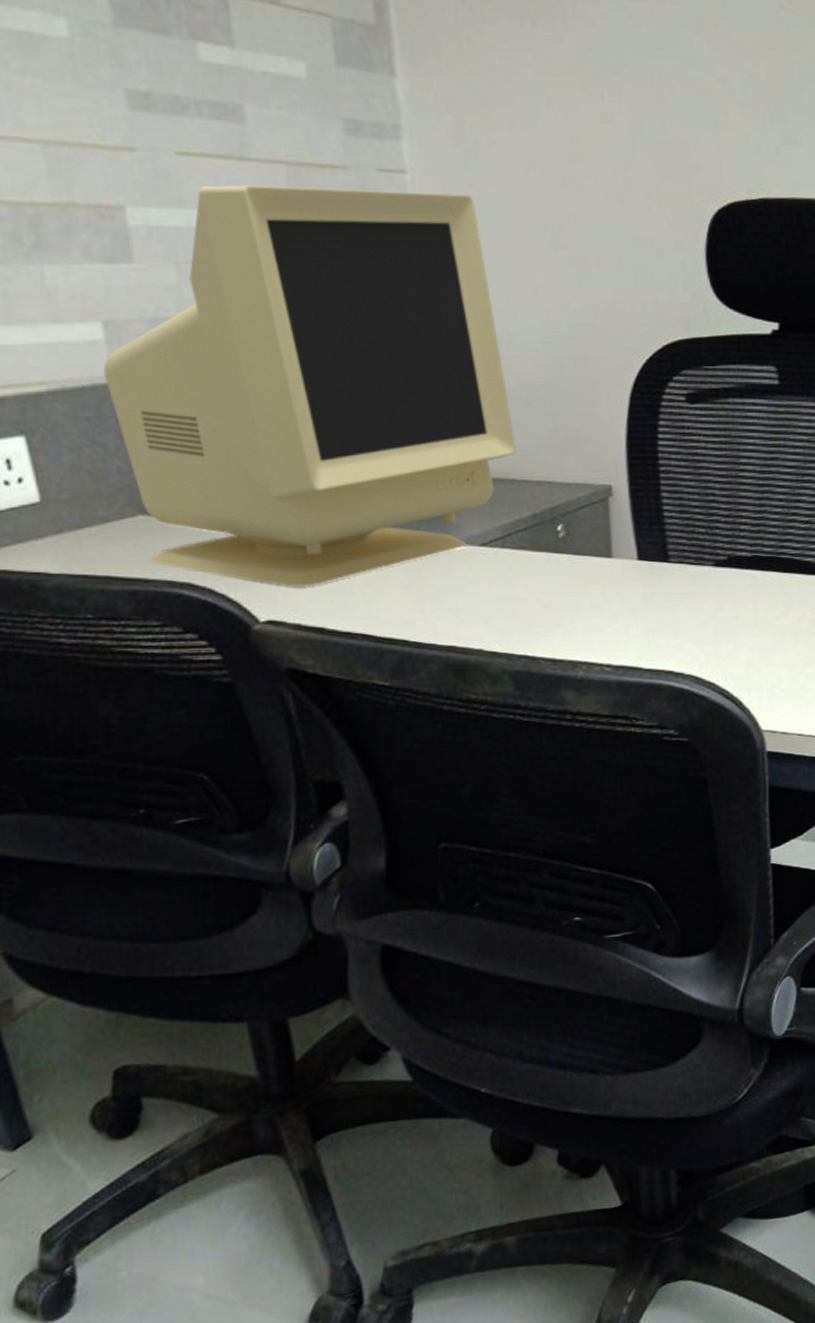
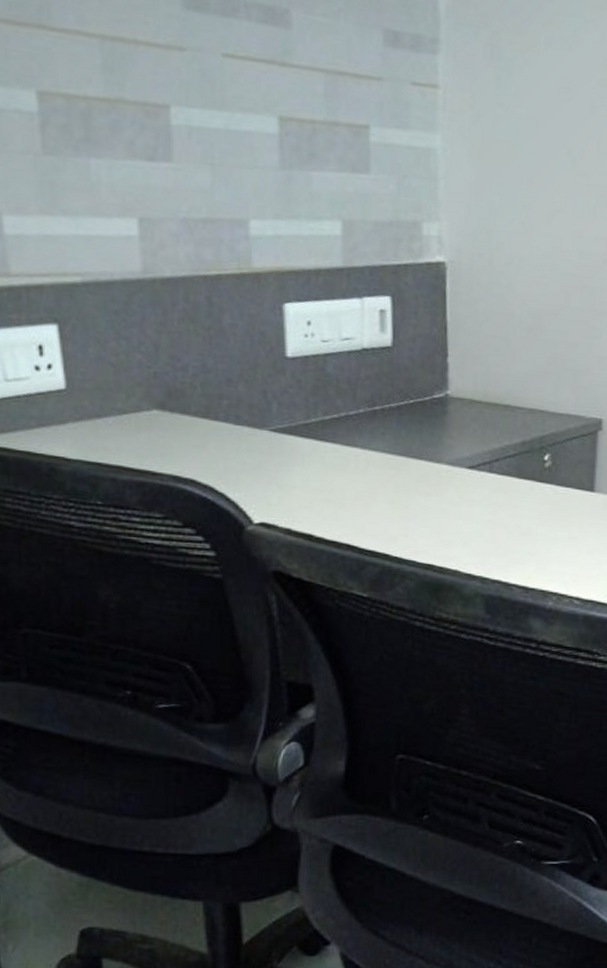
monitor: present [103,185,517,587] -> none [135,89,514,494]

